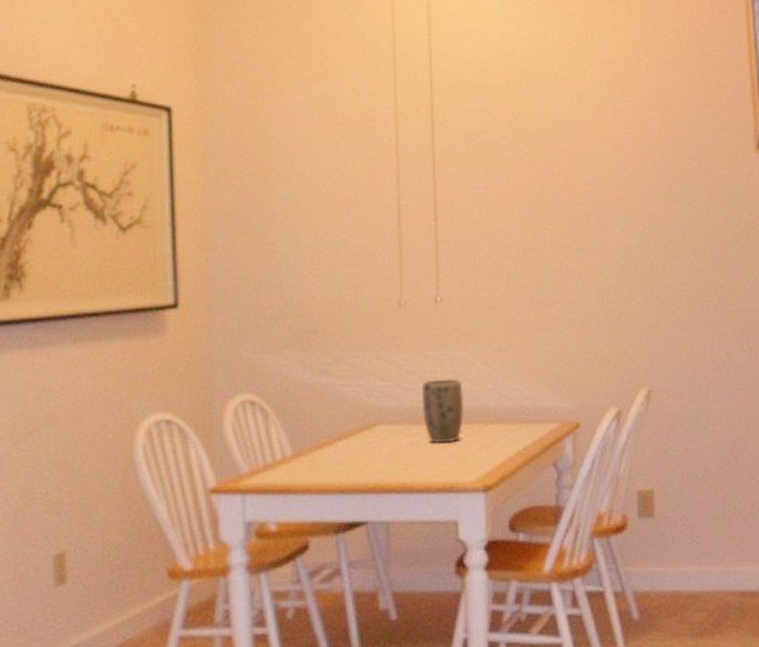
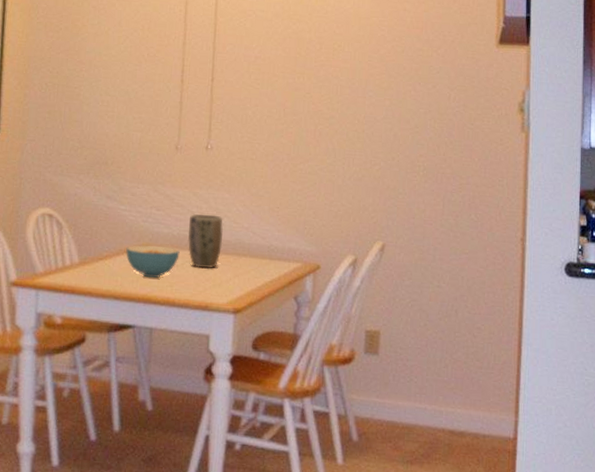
cereal bowl: none [349,422,414,463] -> present [126,245,180,278]

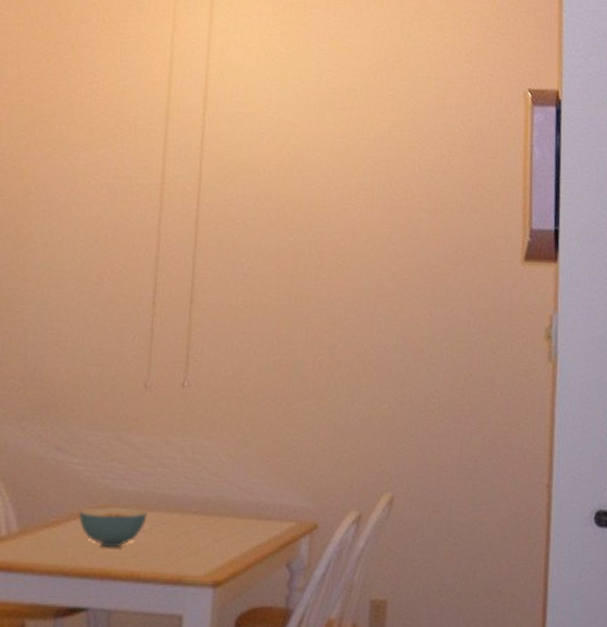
plant pot: present [188,213,223,269] -> none [158,465,202,534]

